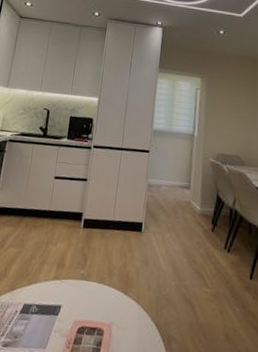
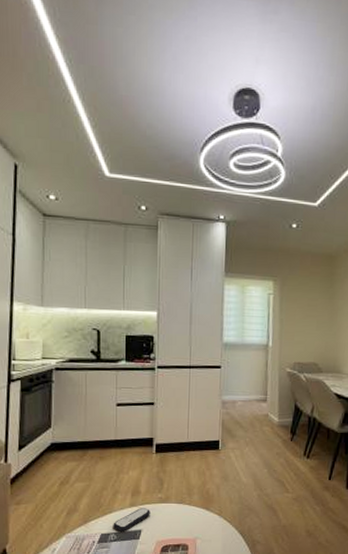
remote control: none [35,281,72,306] -> present [113,507,150,533]

